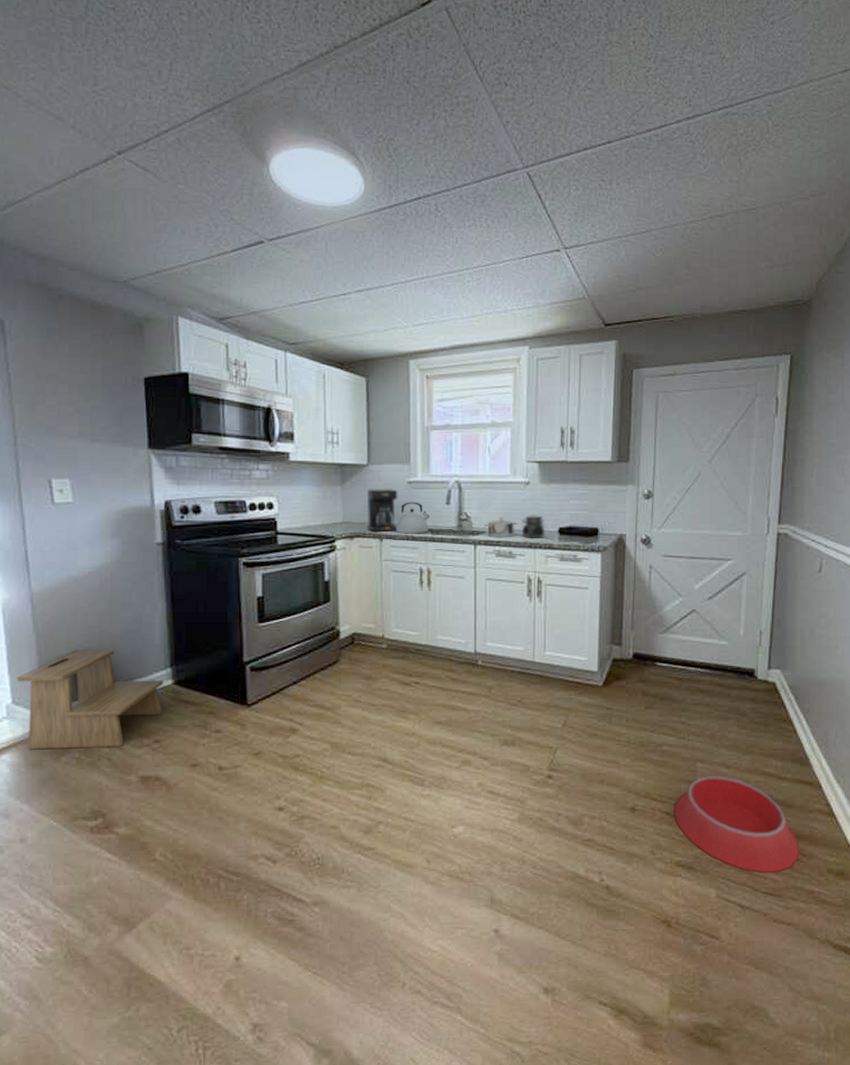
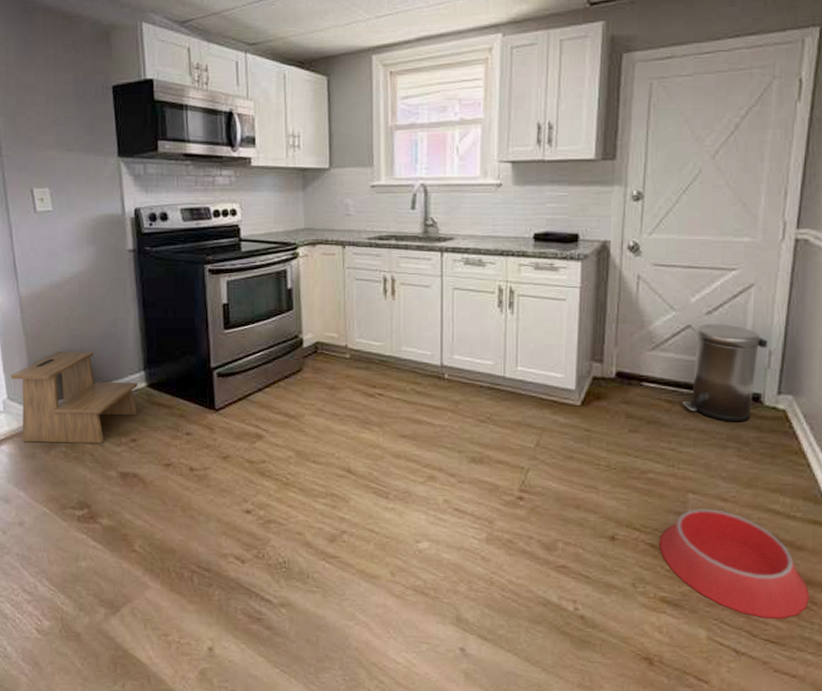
coffee maker: present [368,489,398,533] -> none [330,194,361,239]
kettle: present [395,502,430,534] -> none [358,207,394,241]
cooking pot: present [483,516,519,538] -> none [451,221,489,245]
jar: present [521,514,545,538] -> none [492,219,519,245]
pedal bin: none [690,608,759,696] -> present [682,324,768,422]

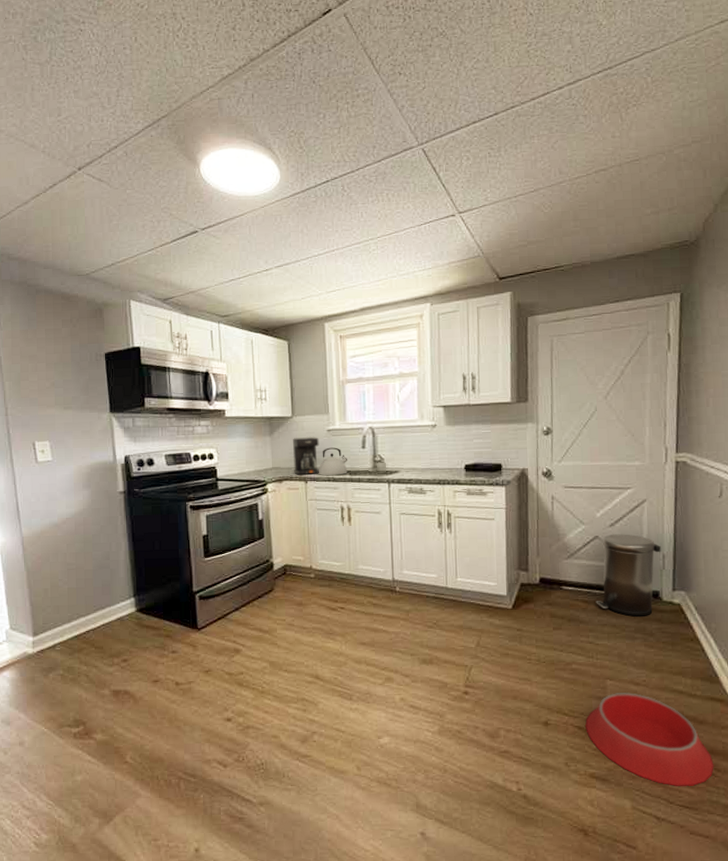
step stool: present [11,351,138,443] -> none [13,583,128,668]
coffee maker: none [330,194,361,239] -> present [293,437,319,476]
kettle: none [358,207,394,241] -> present [318,447,348,476]

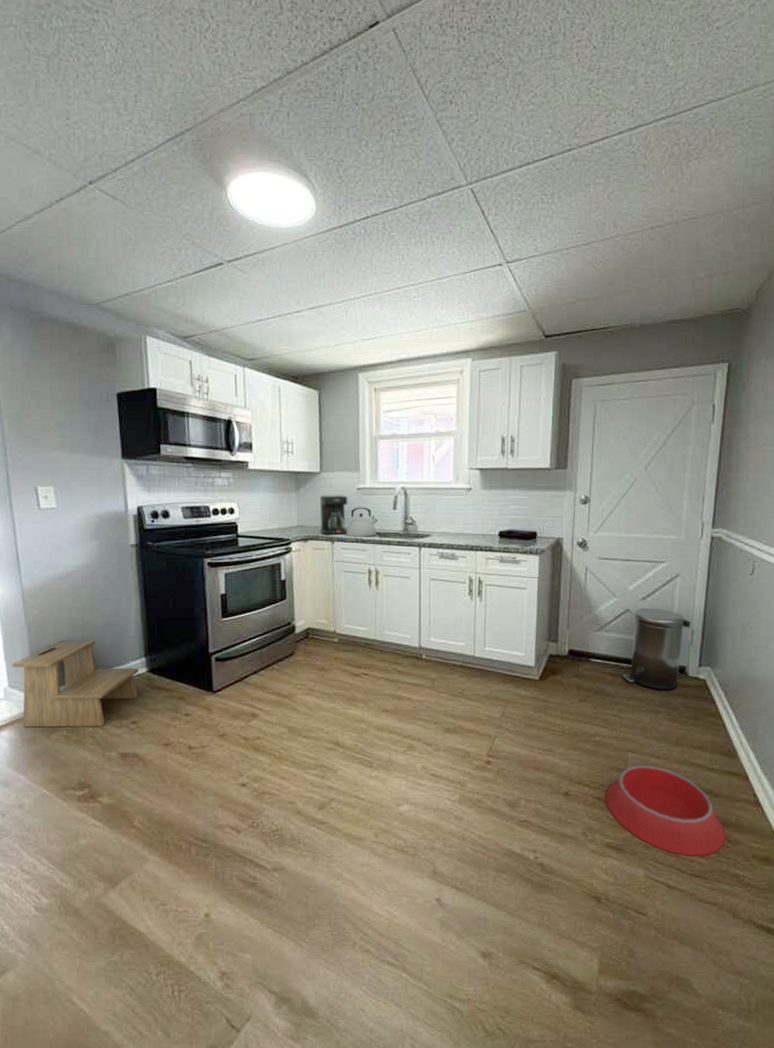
step stool: none [13,583,128,668] -> present [12,640,139,728]

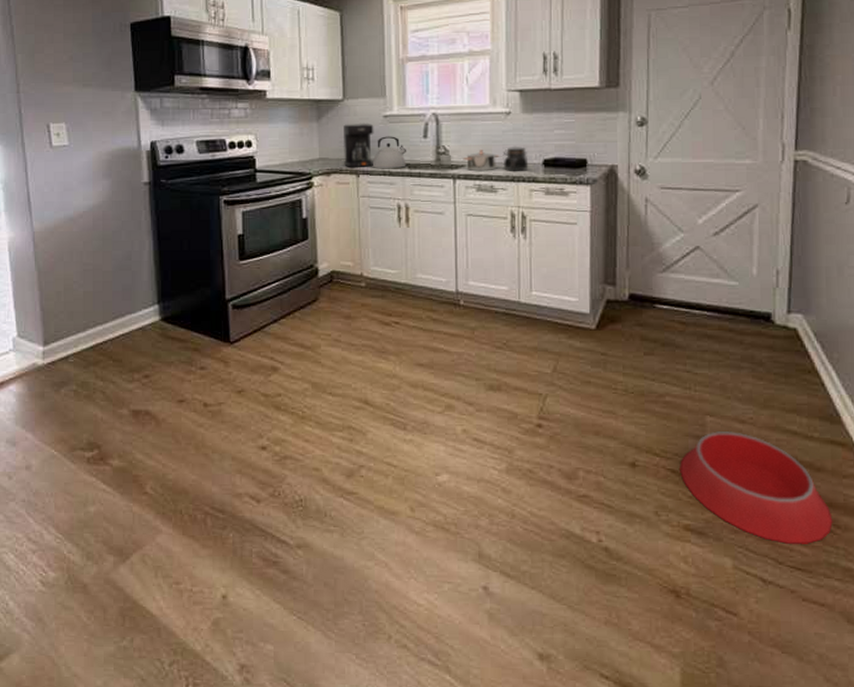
step stool: present [12,640,139,728] -> none [22,286,151,381]
cooking pot: none [428,520,461,541] -> present [463,149,500,172]
jar: none [463,518,486,541] -> present [503,145,529,171]
pedal bin: present [623,608,691,691] -> none [695,244,775,342]

